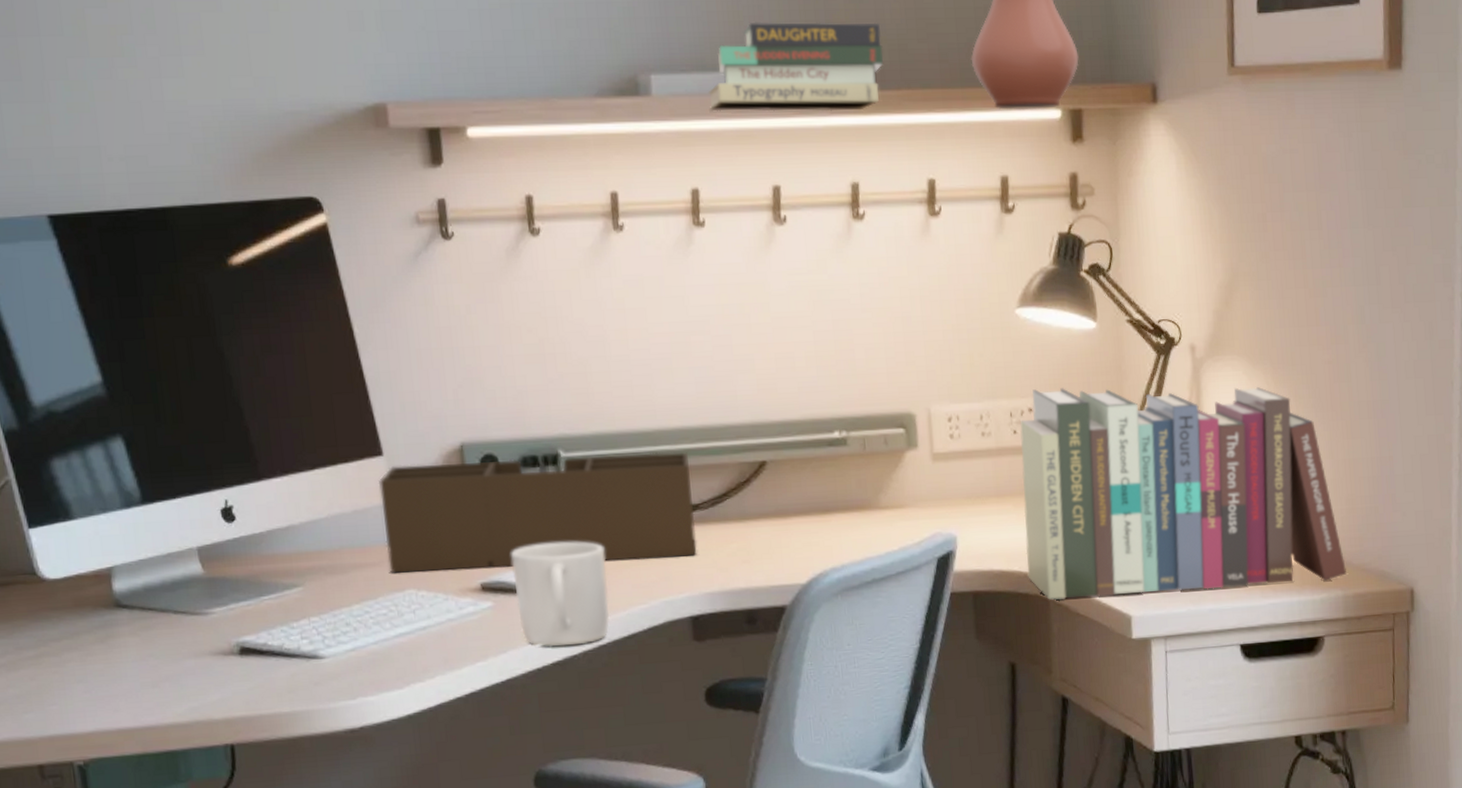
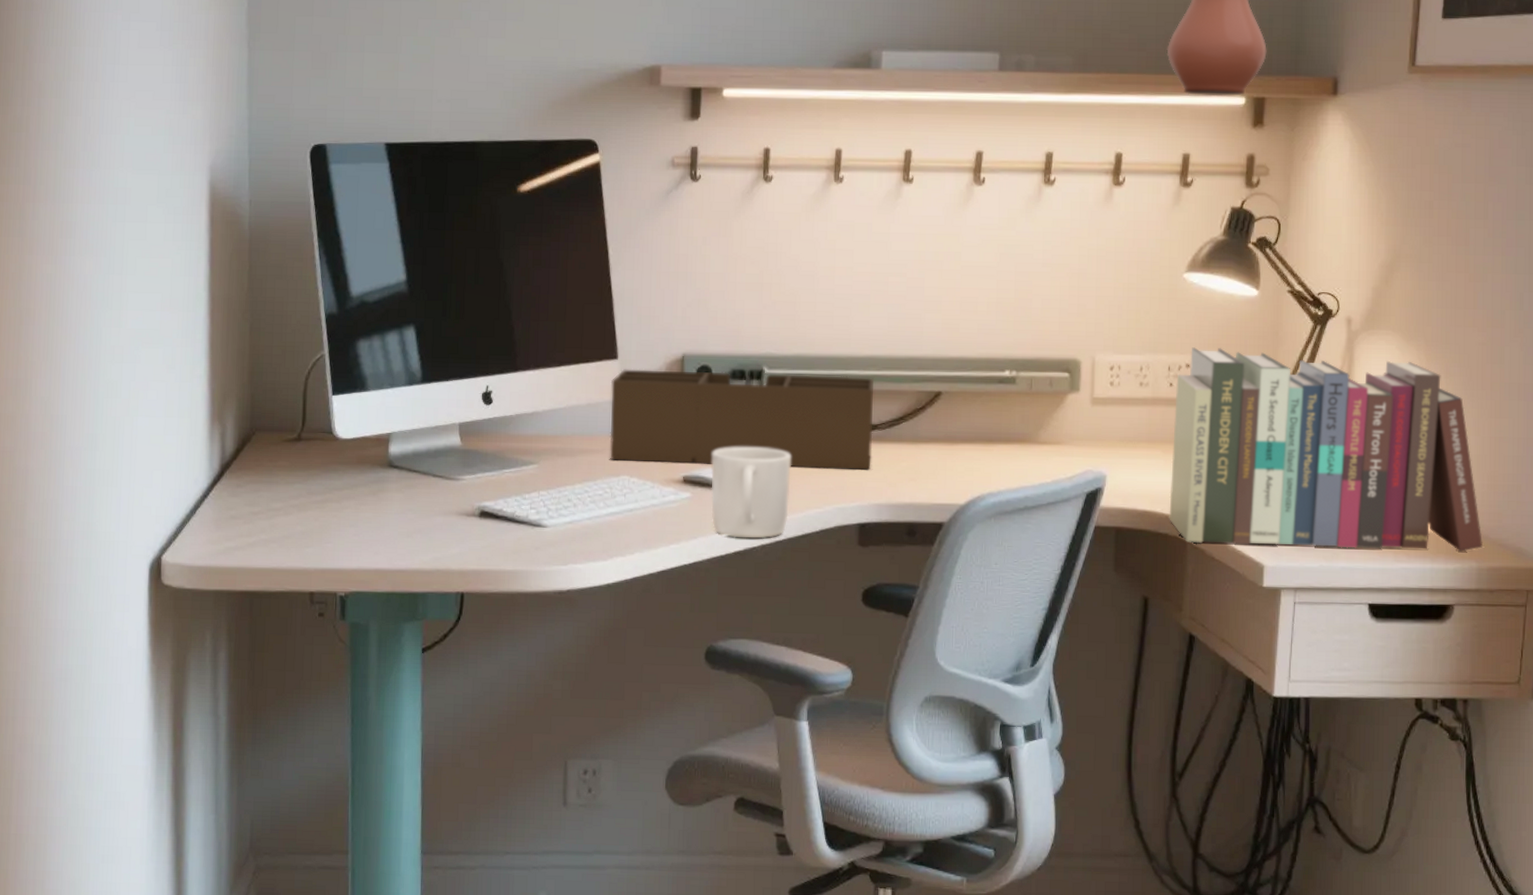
books: present [707,22,884,112] -> none [929,10,1088,90]

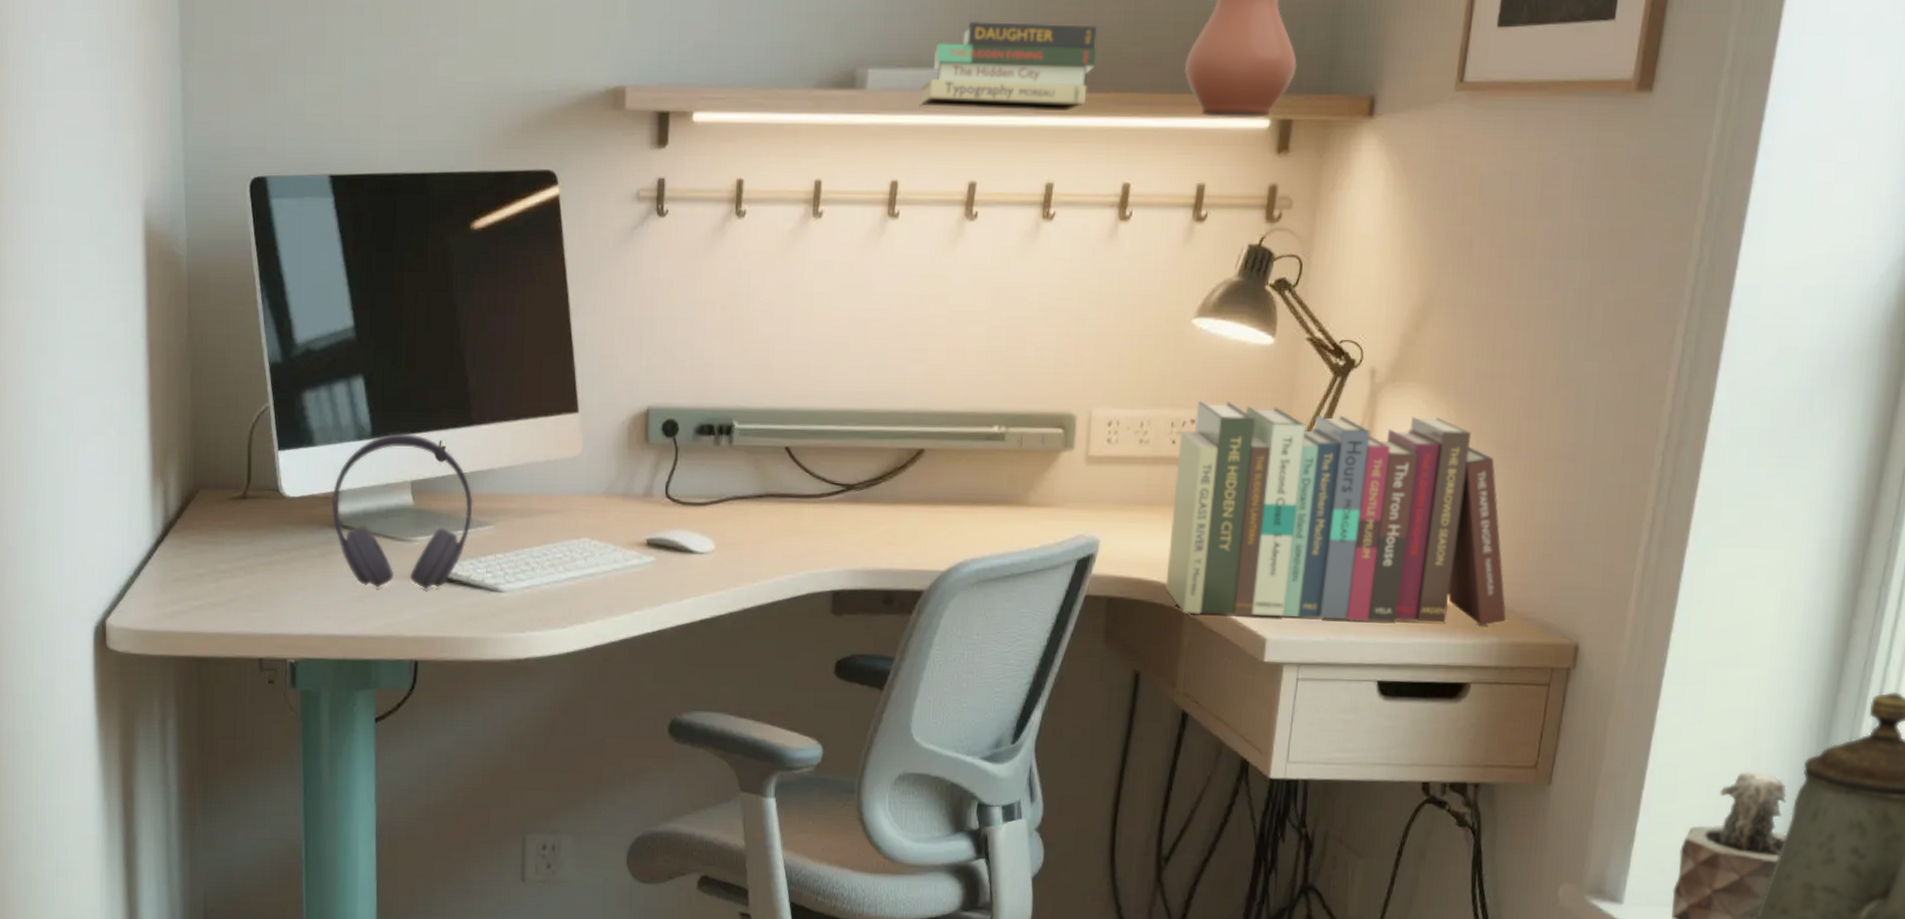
headphones: none [382,379,518,525] -> present [330,433,473,589]
desk organizer: present [610,369,875,469] -> none [569,423,852,532]
mug: present [711,446,791,539] -> none [676,507,762,606]
books: none [929,10,1088,90] -> present [919,20,1097,112]

